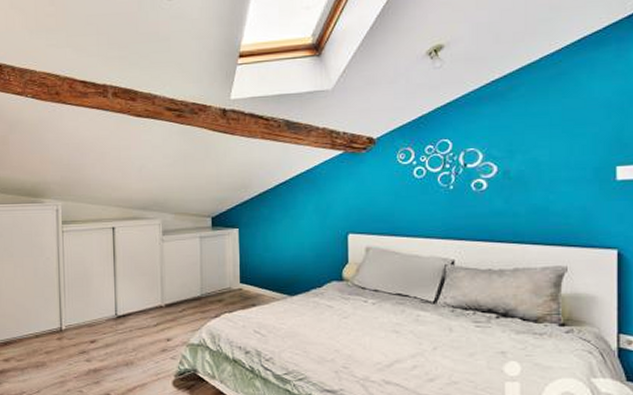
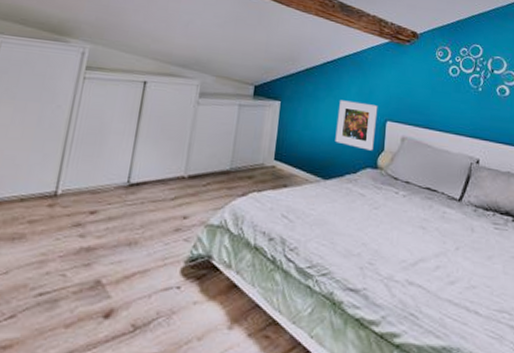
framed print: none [296,219,338,265] -> present [335,100,378,151]

